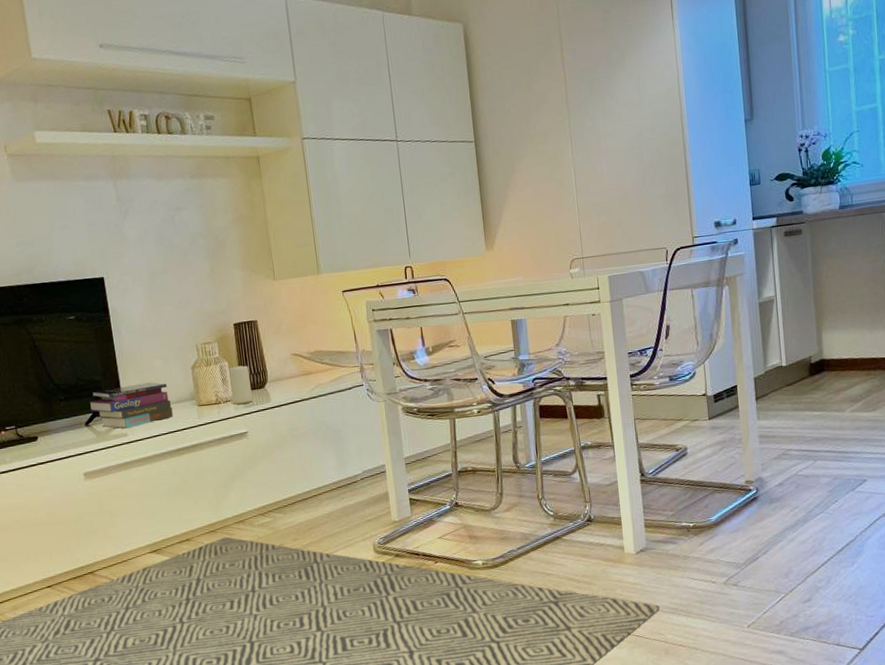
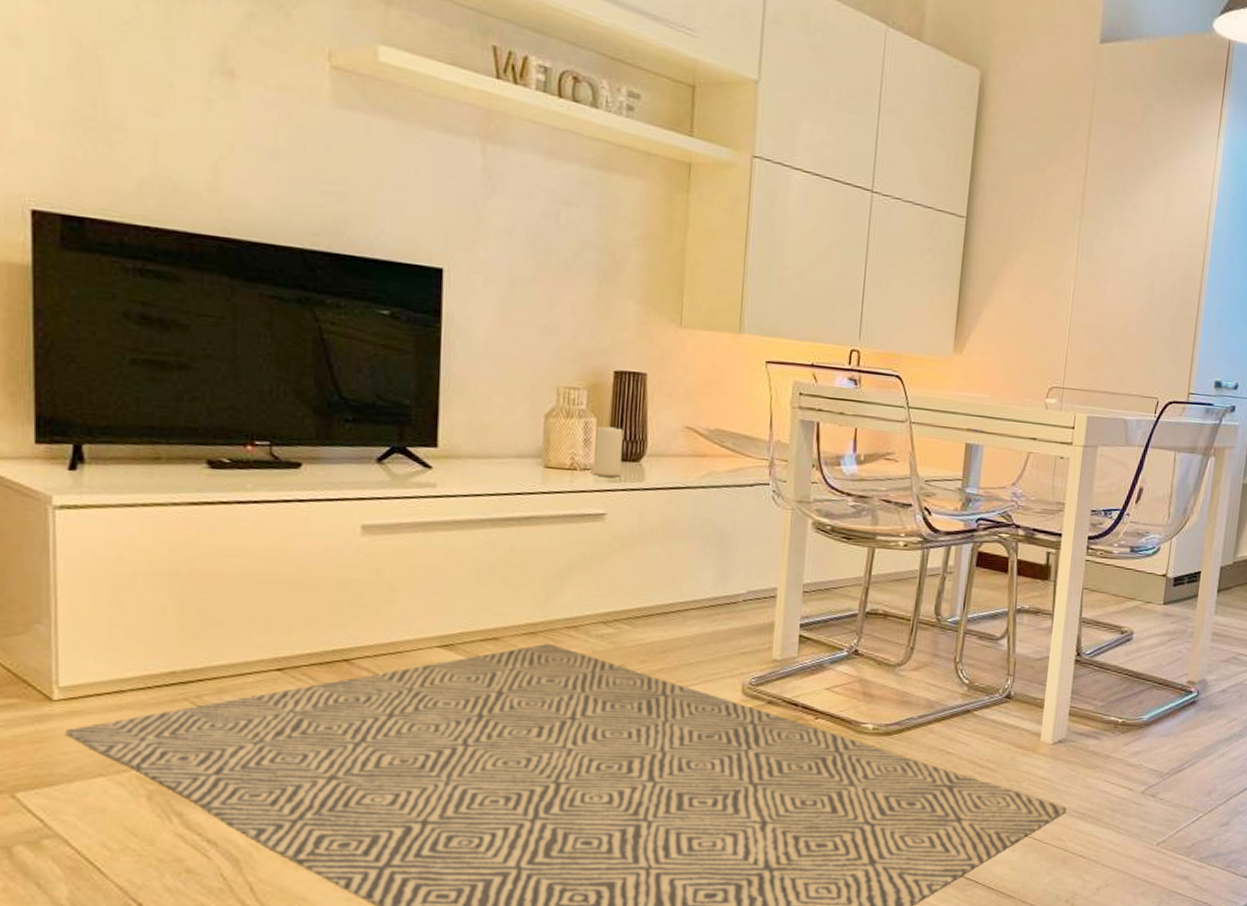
books: present [89,382,173,429] -> none [388,418,507,478]

